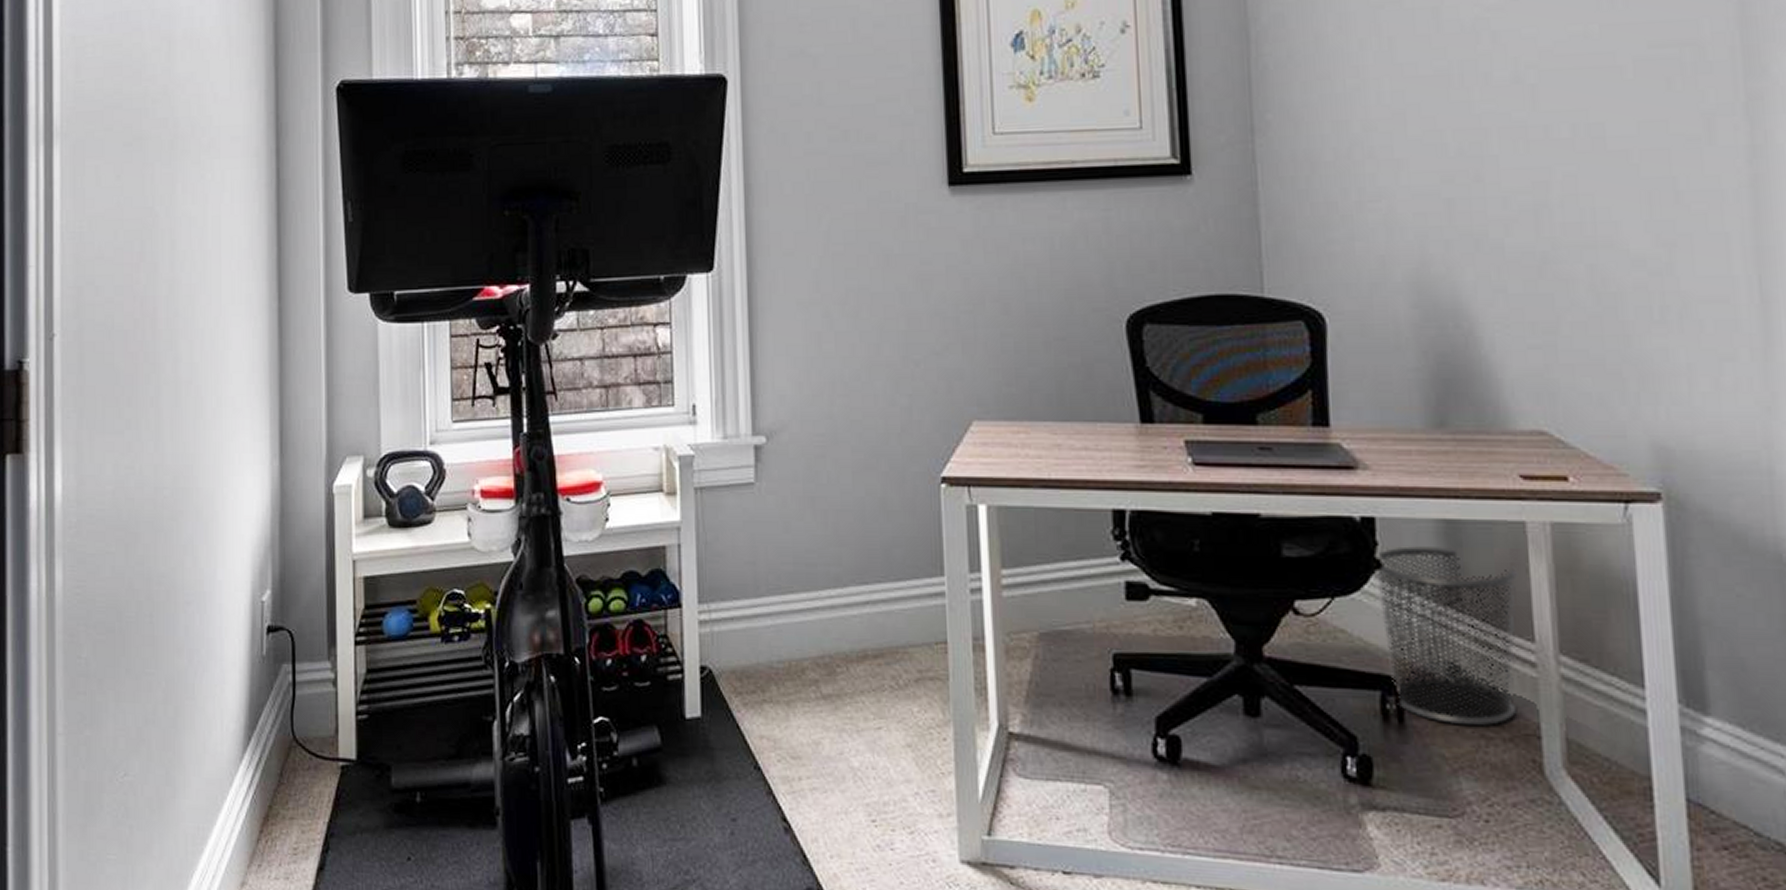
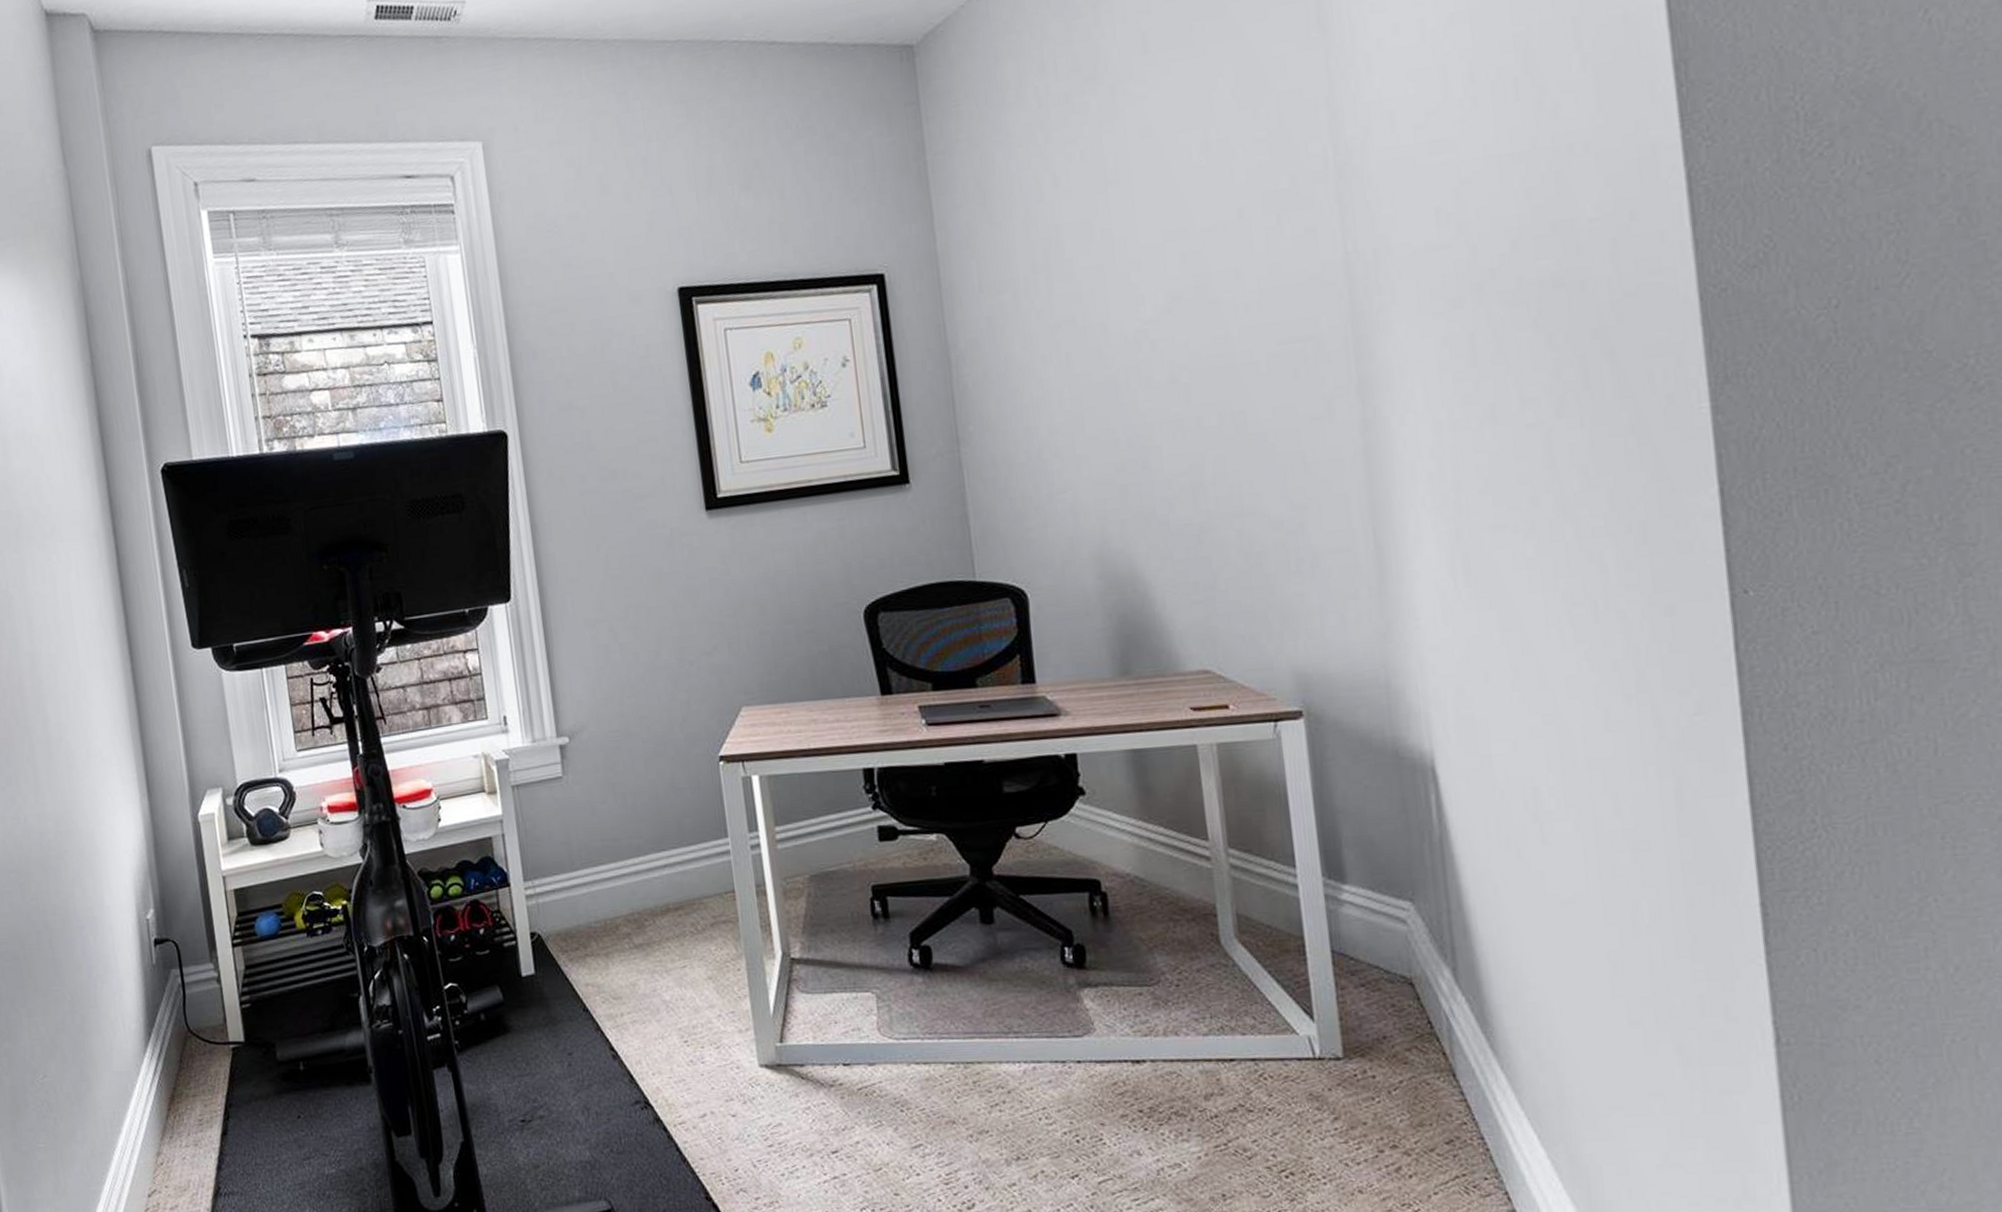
waste bin: present [1375,546,1519,726] -> none [1078,772,1196,913]

